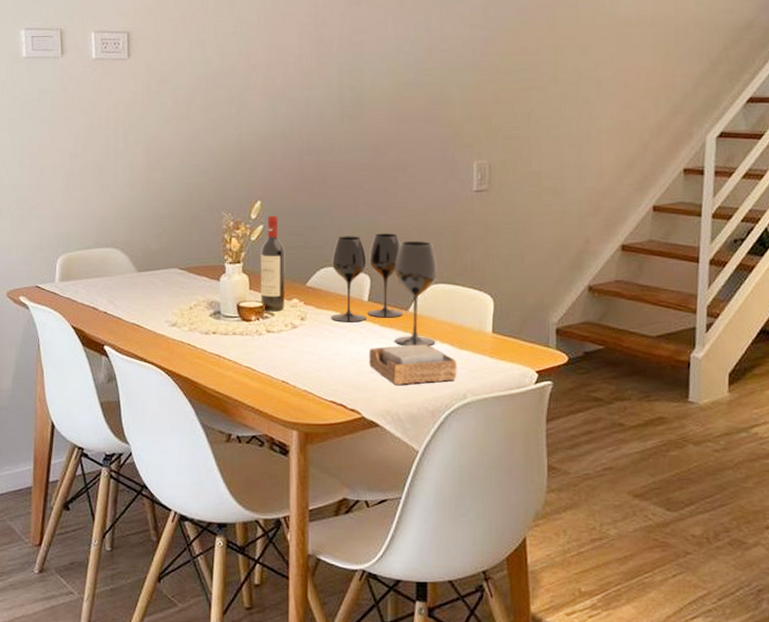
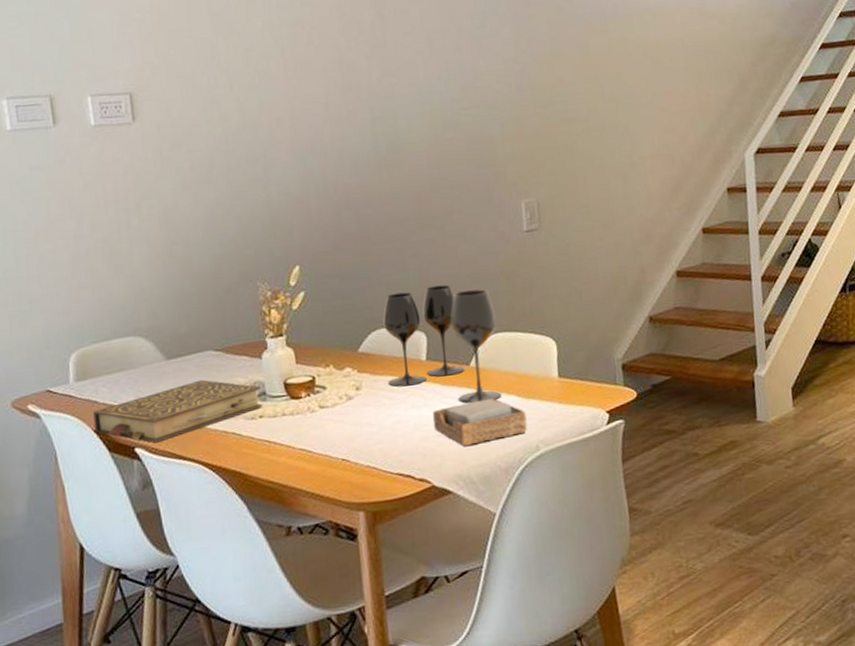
book: none [72,293,217,344] -> present [93,379,263,443]
wine bottle: present [260,216,286,312] -> none [304,280,337,385]

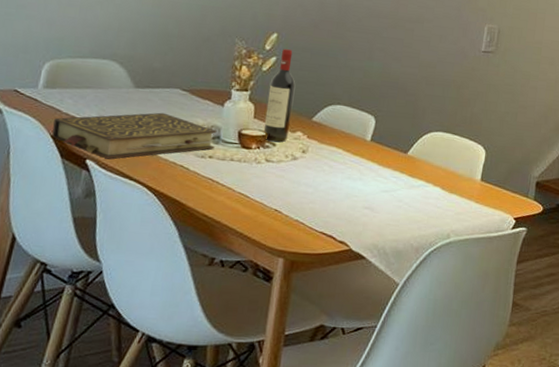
wine bottle: none [304,280,337,385] -> present [263,49,296,142]
wine glass: present [383,284,465,387] -> none [332,77,409,160]
napkin holder: present [432,398,528,446] -> none [362,185,446,222]
wineglass: present [450,289,502,404] -> none [390,89,440,188]

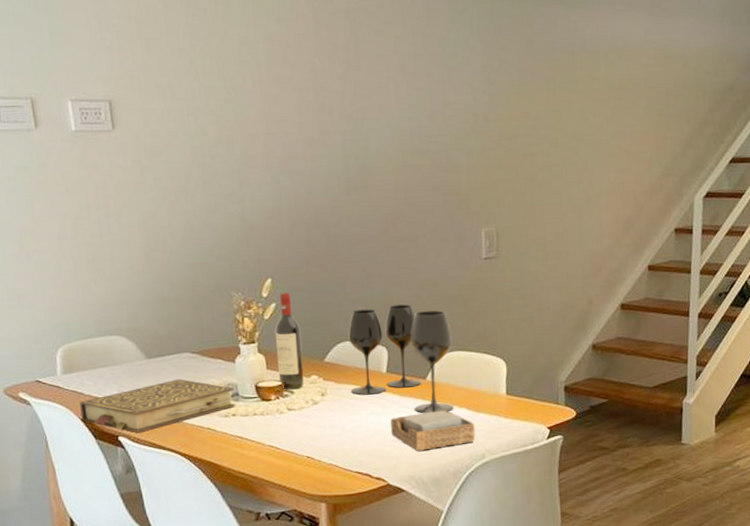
wine glass: none [332,77,409,160] -> present [348,304,421,395]
napkin holder: none [362,185,446,222] -> present [390,410,476,451]
wineglass: none [390,89,440,188] -> present [410,310,454,414]

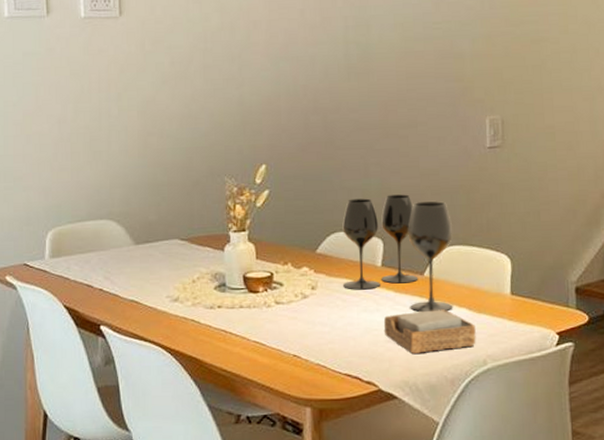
book: present [80,379,236,433] -> none [65,266,222,323]
wine bottle: present [274,293,304,390] -> none [266,179,295,282]

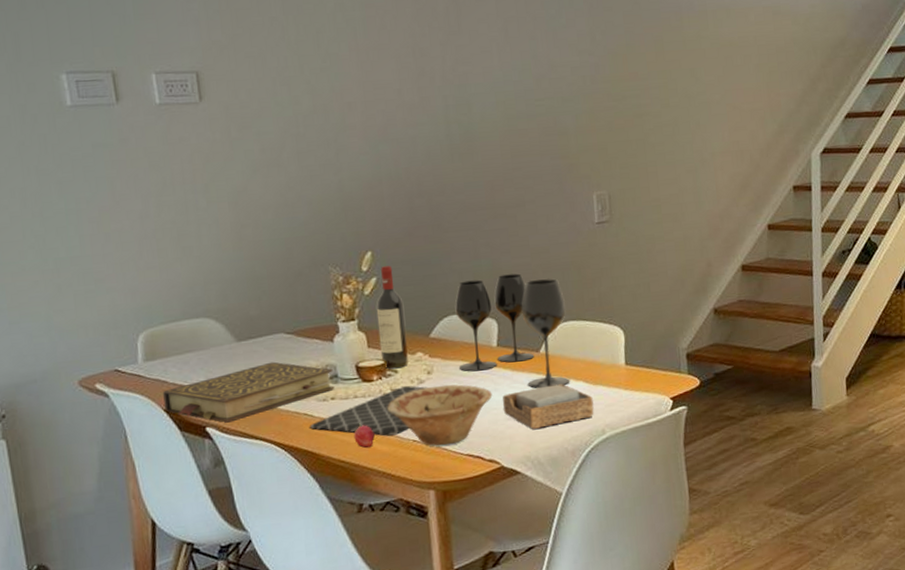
book: none [65,266,222,323] -> present [163,361,335,423]
placemat: none [196,299,311,349] -> present [310,385,428,436]
fruit: none [237,333,258,359] -> present [354,423,376,448]
wine bottle: none [266,179,295,282] -> present [376,266,409,369]
dish: none [271,301,374,363] -> present [387,384,493,446]

